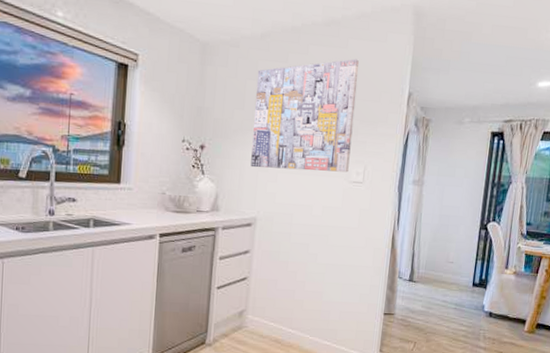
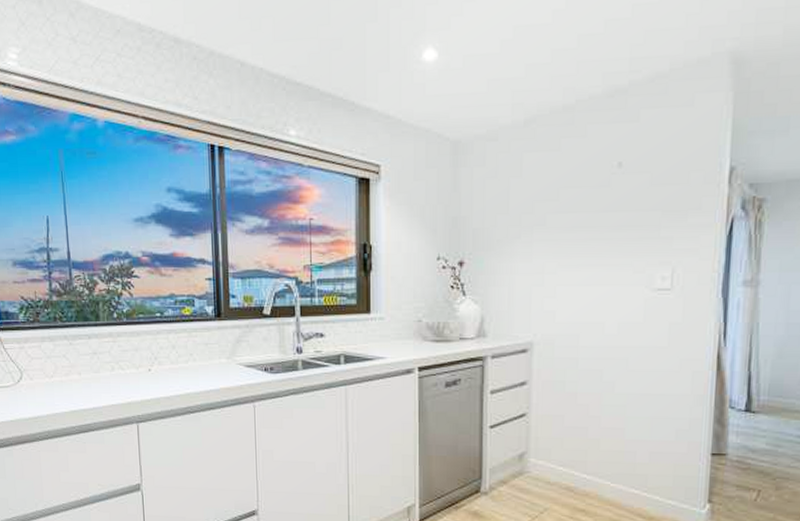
wall art: present [251,59,359,173] -> none [521,133,657,282]

